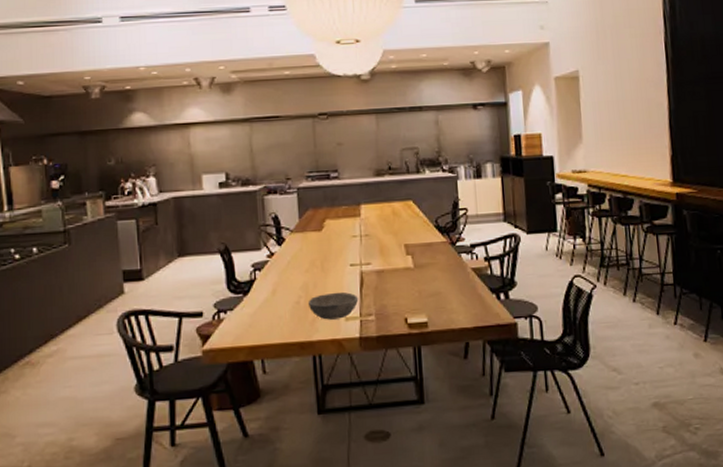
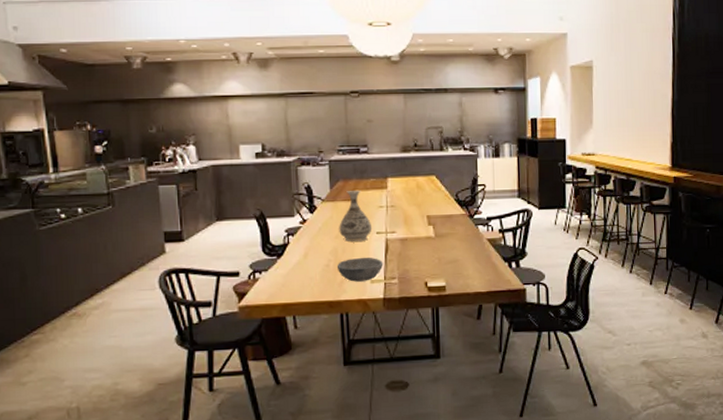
vase: none [309,219,346,276] -> present [339,191,373,242]

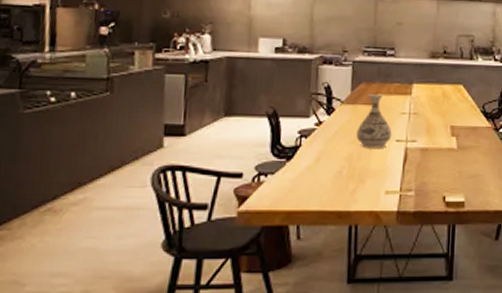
bowl: present [336,257,384,282] -> none [350,165,401,192]

